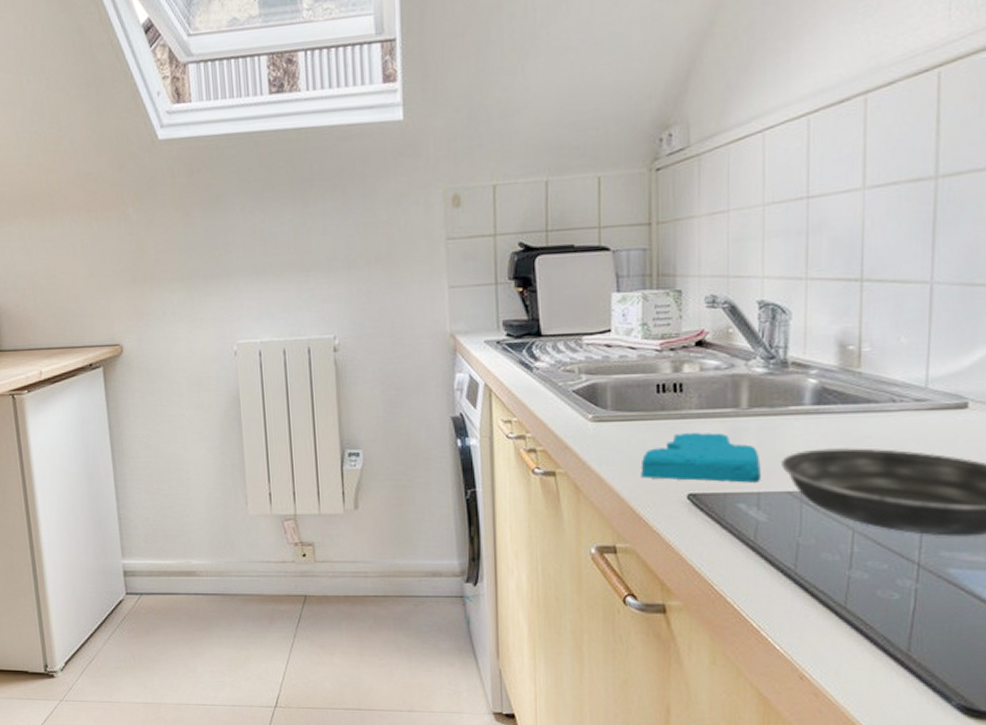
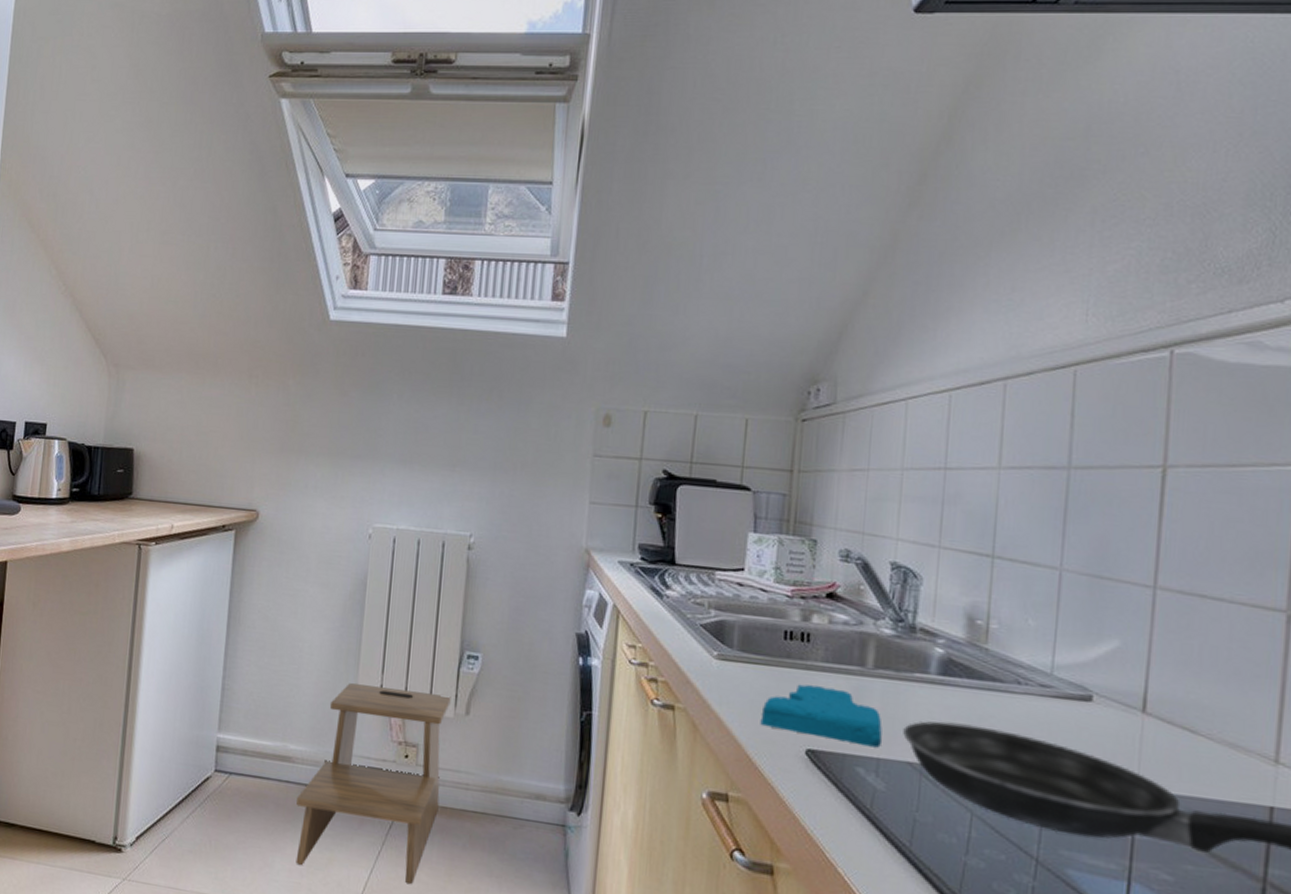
step stool: none [207,494,342,668] -> present [296,683,451,884]

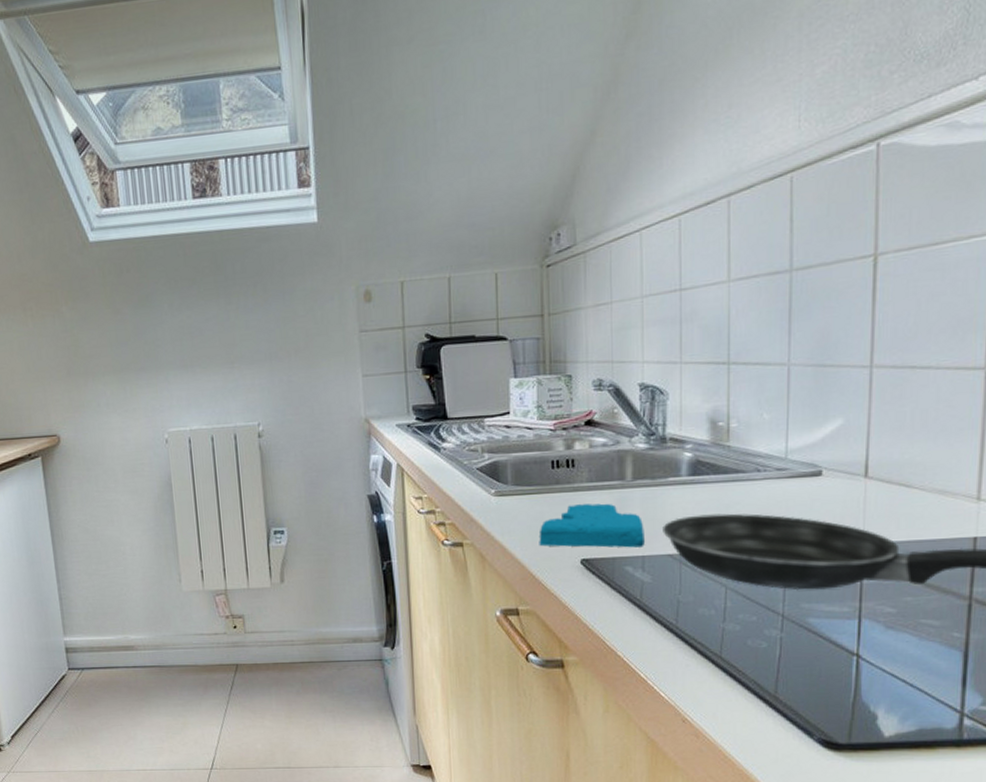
step stool: present [296,683,451,884] -> none [145,569,271,733]

